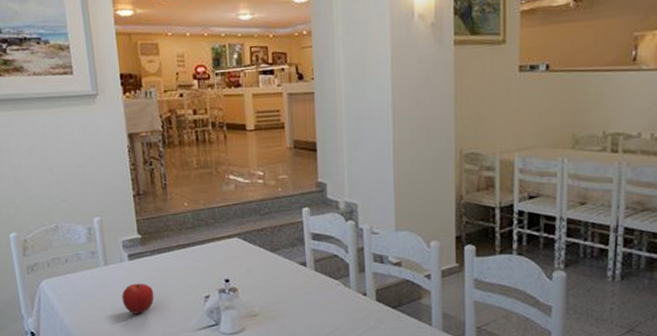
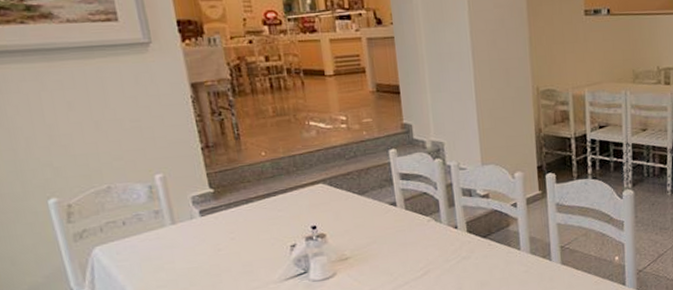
fruit: present [122,283,154,314] -> none [194,239,233,272]

